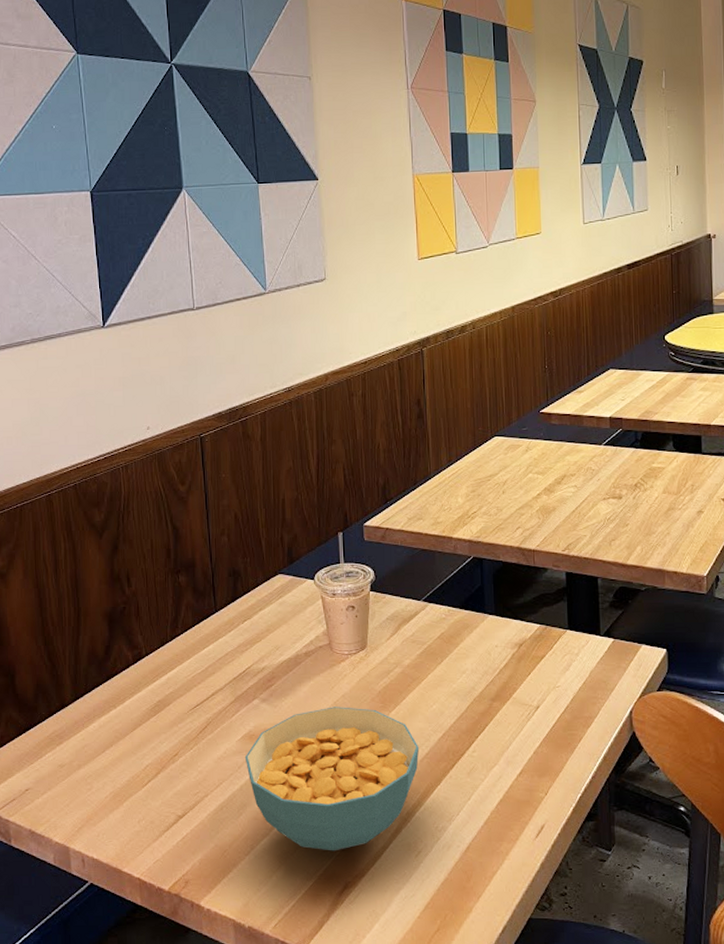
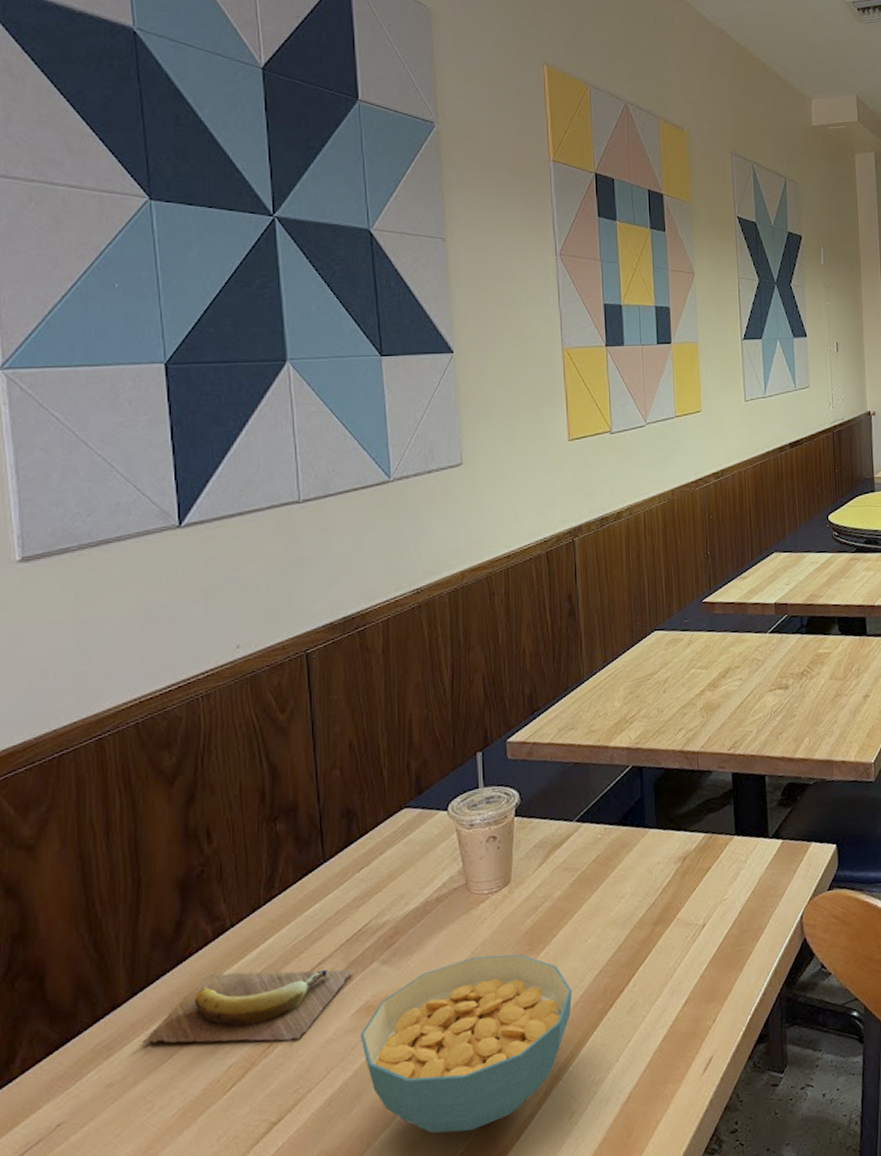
banana: none [83,690,238,753] -> present [142,968,352,1044]

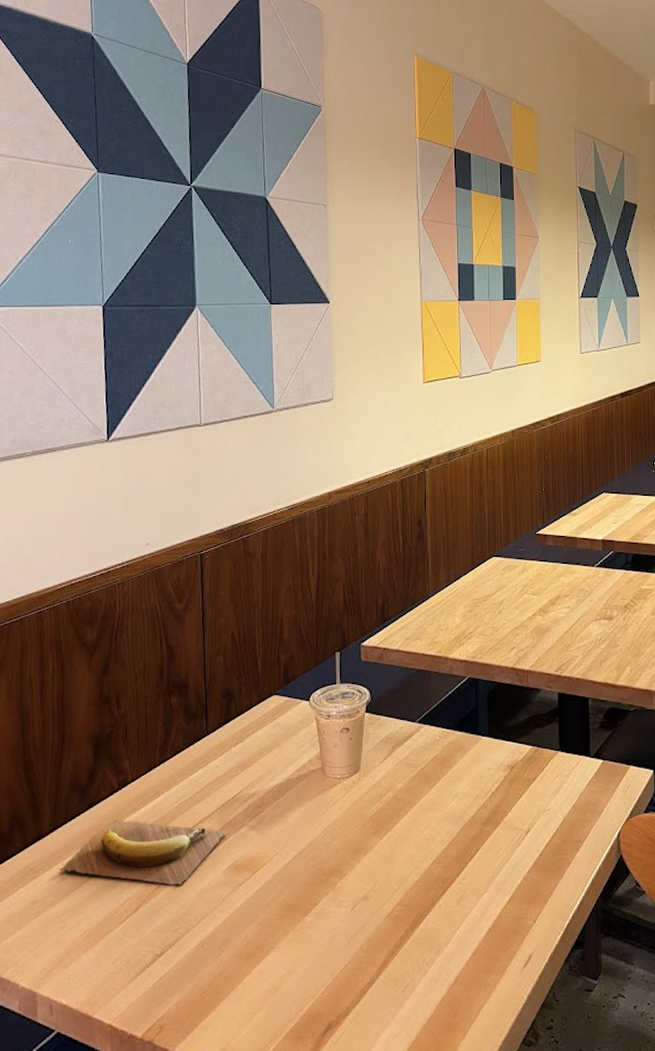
cereal bowl: present [359,953,573,1134] -> none [229,833,410,989]

